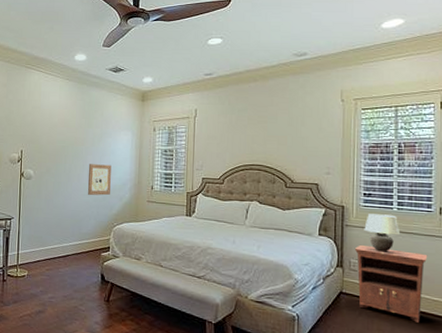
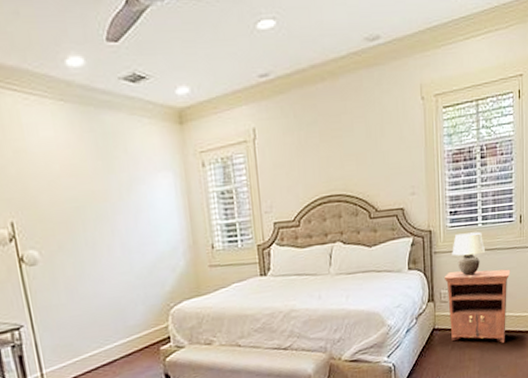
wall art: present [87,164,111,196] -> none [119,224,158,273]

